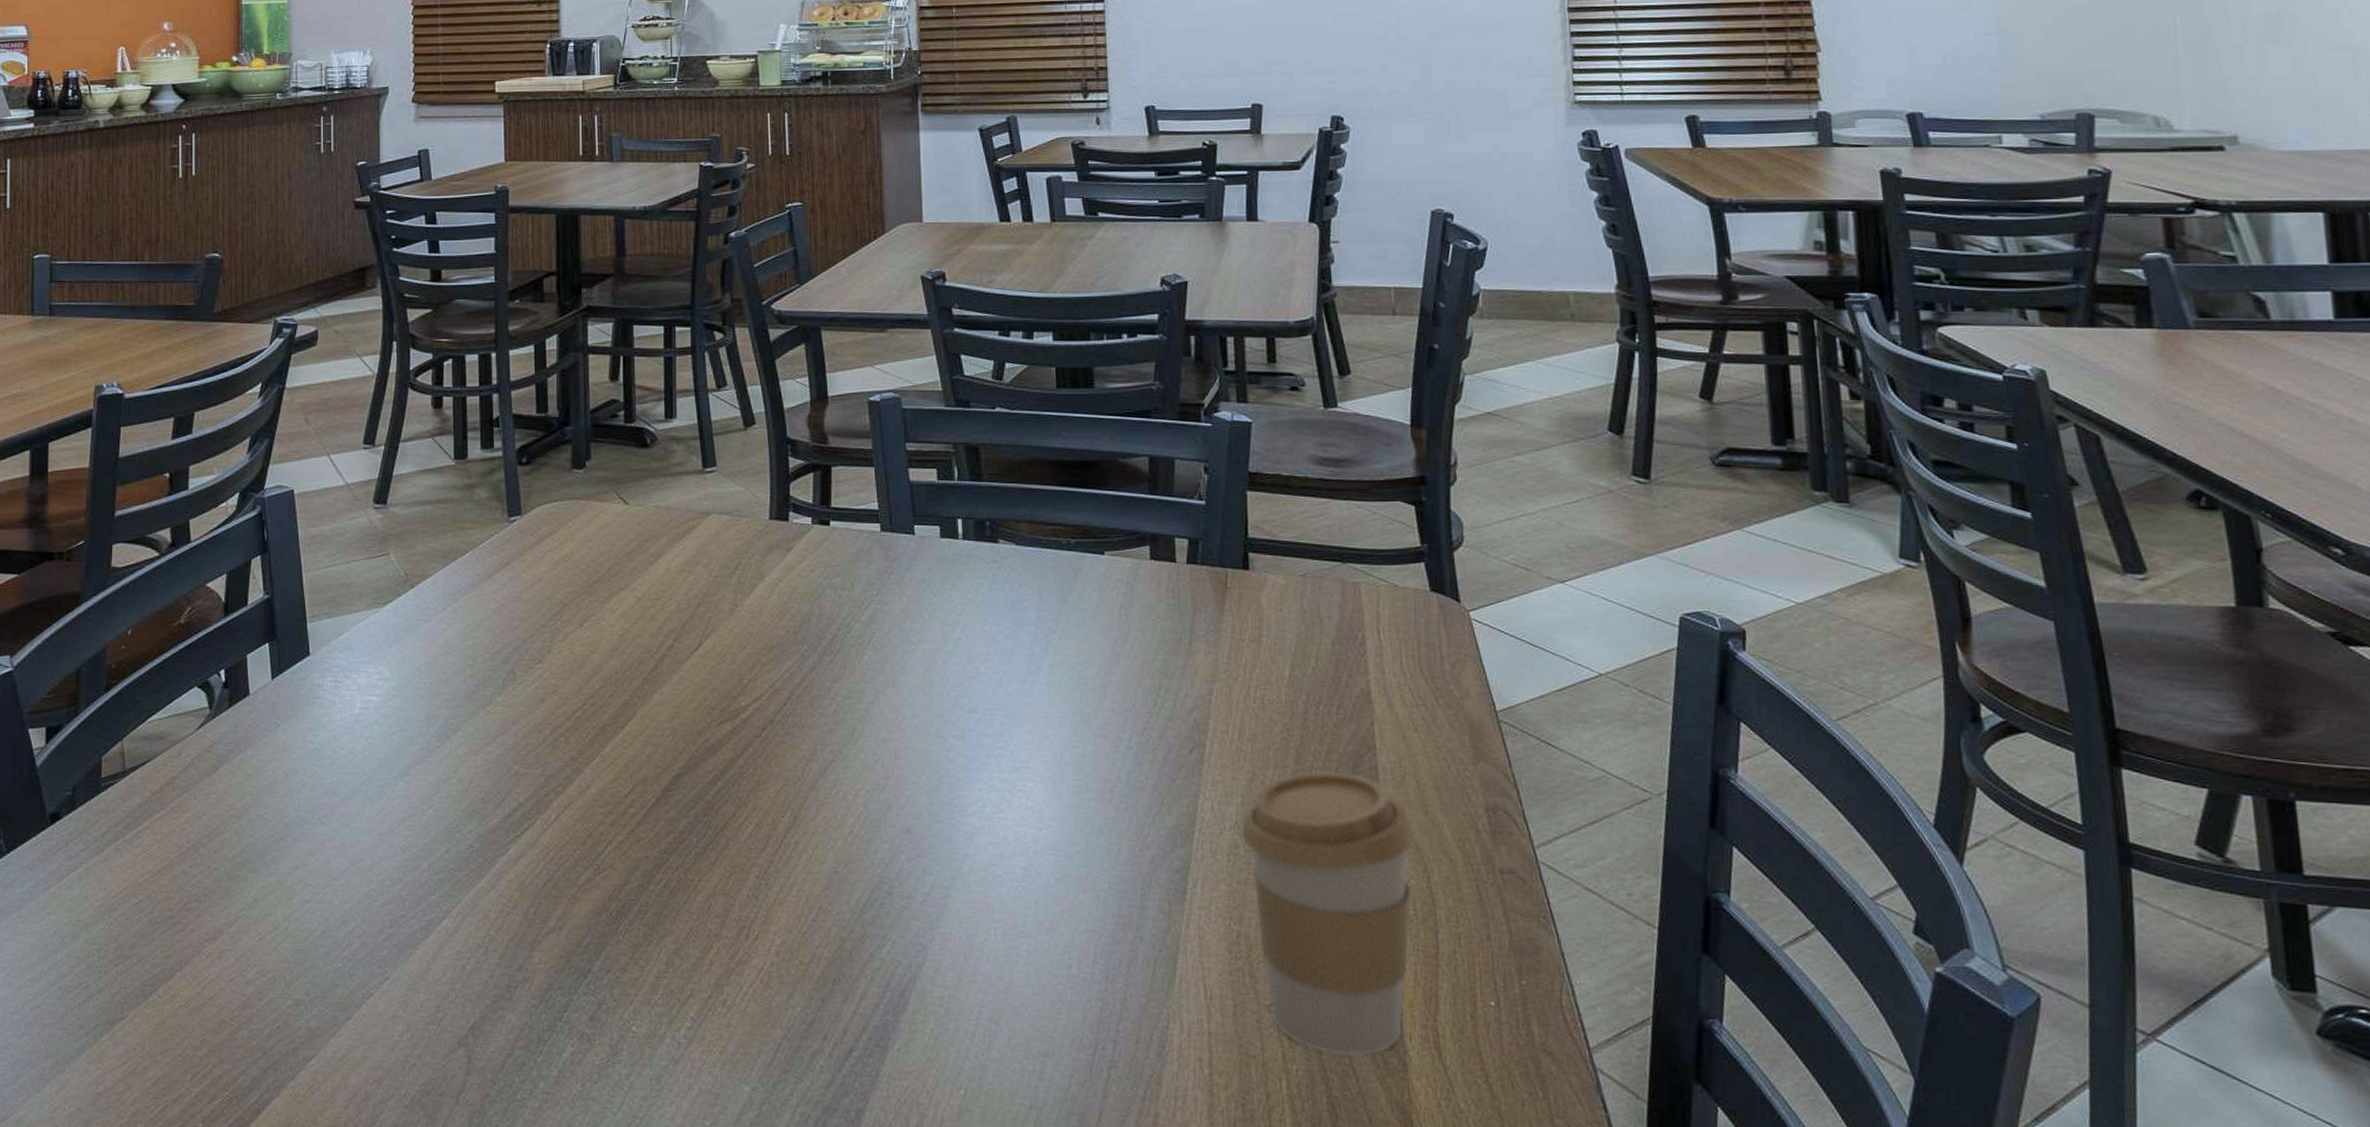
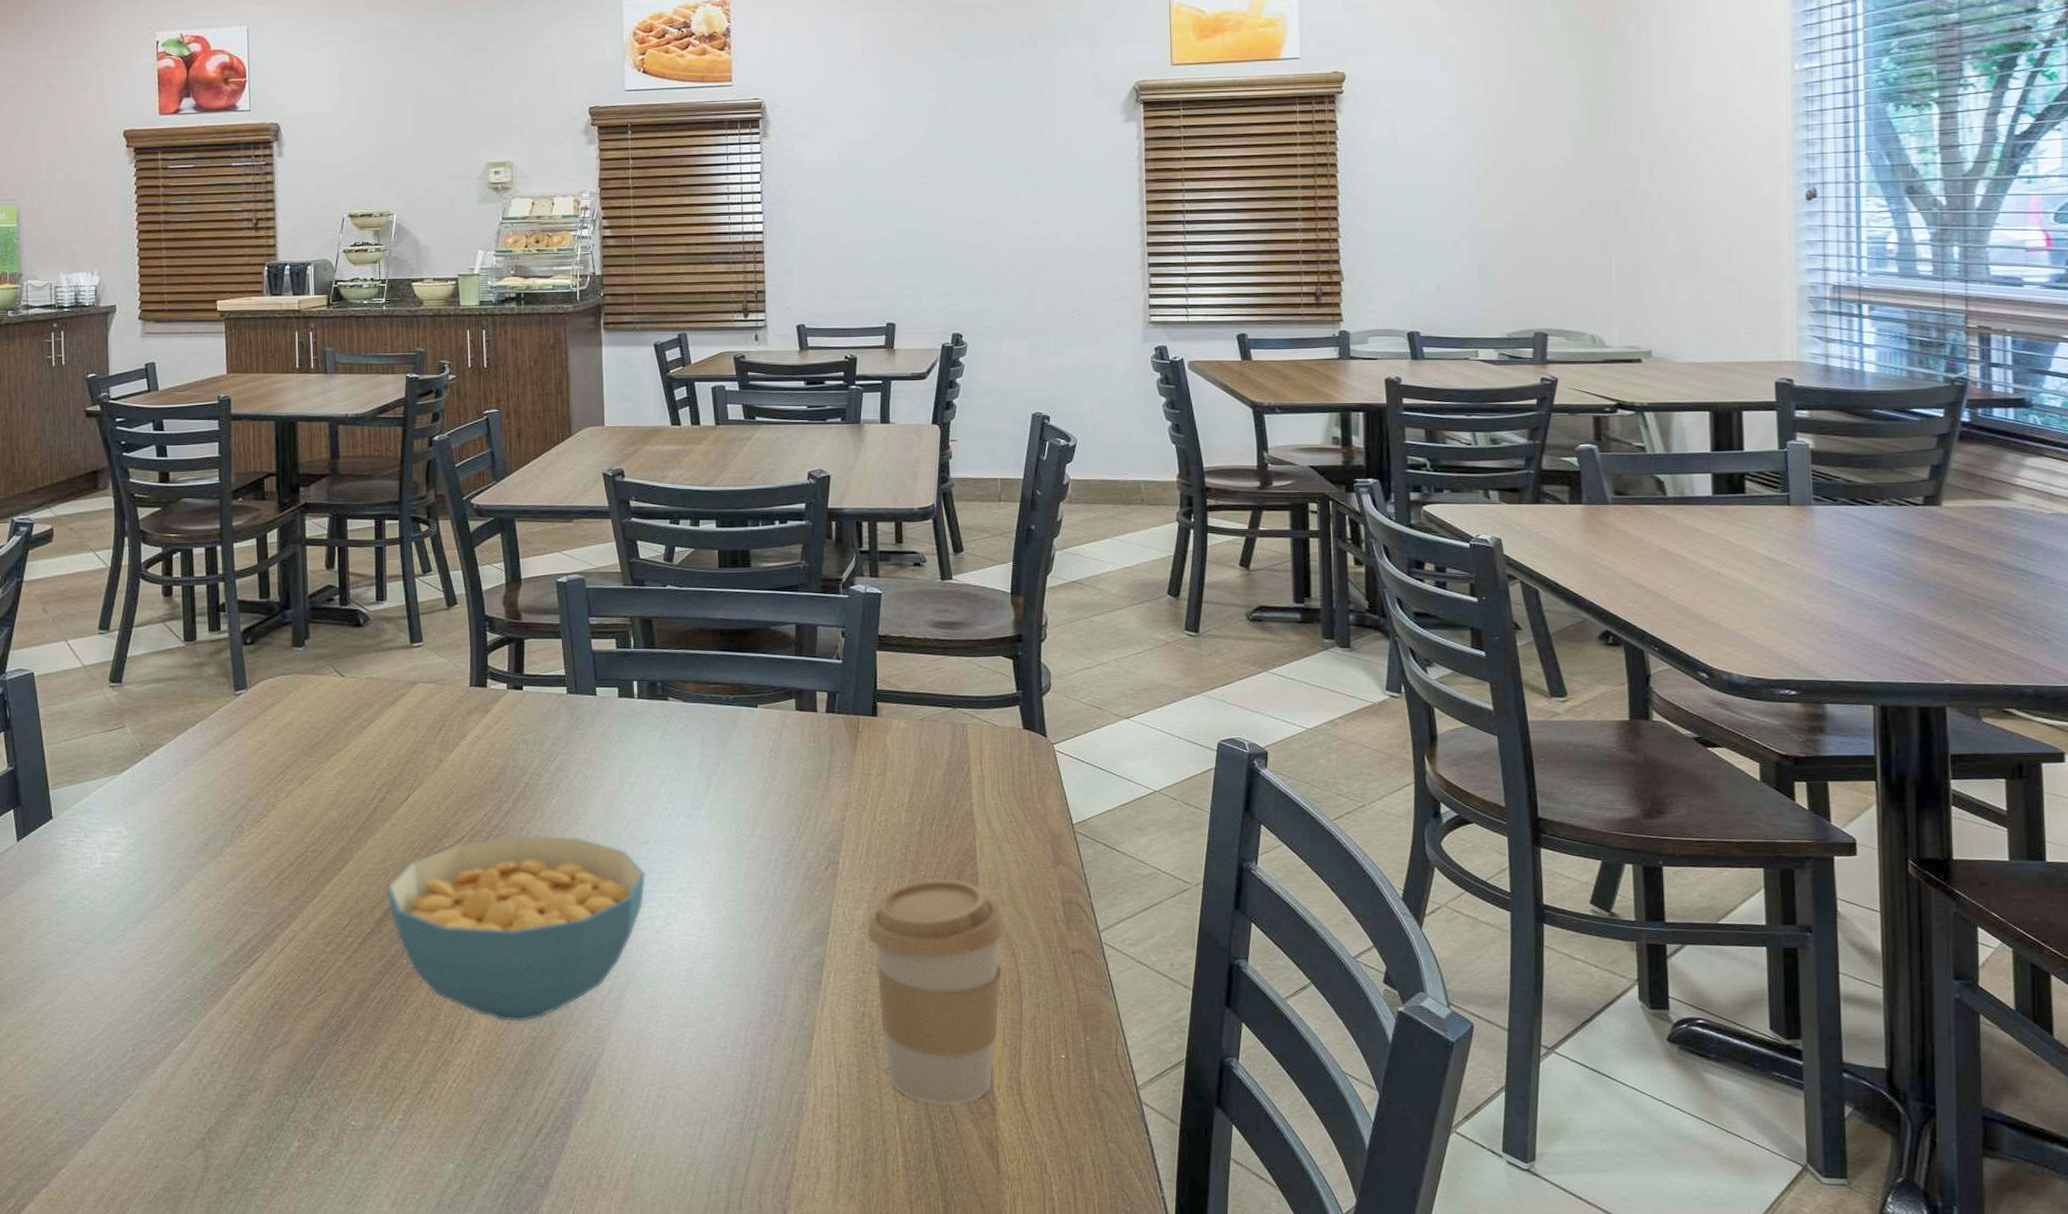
cereal bowl: none [674,695,974,919] -> present [386,834,646,1022]

